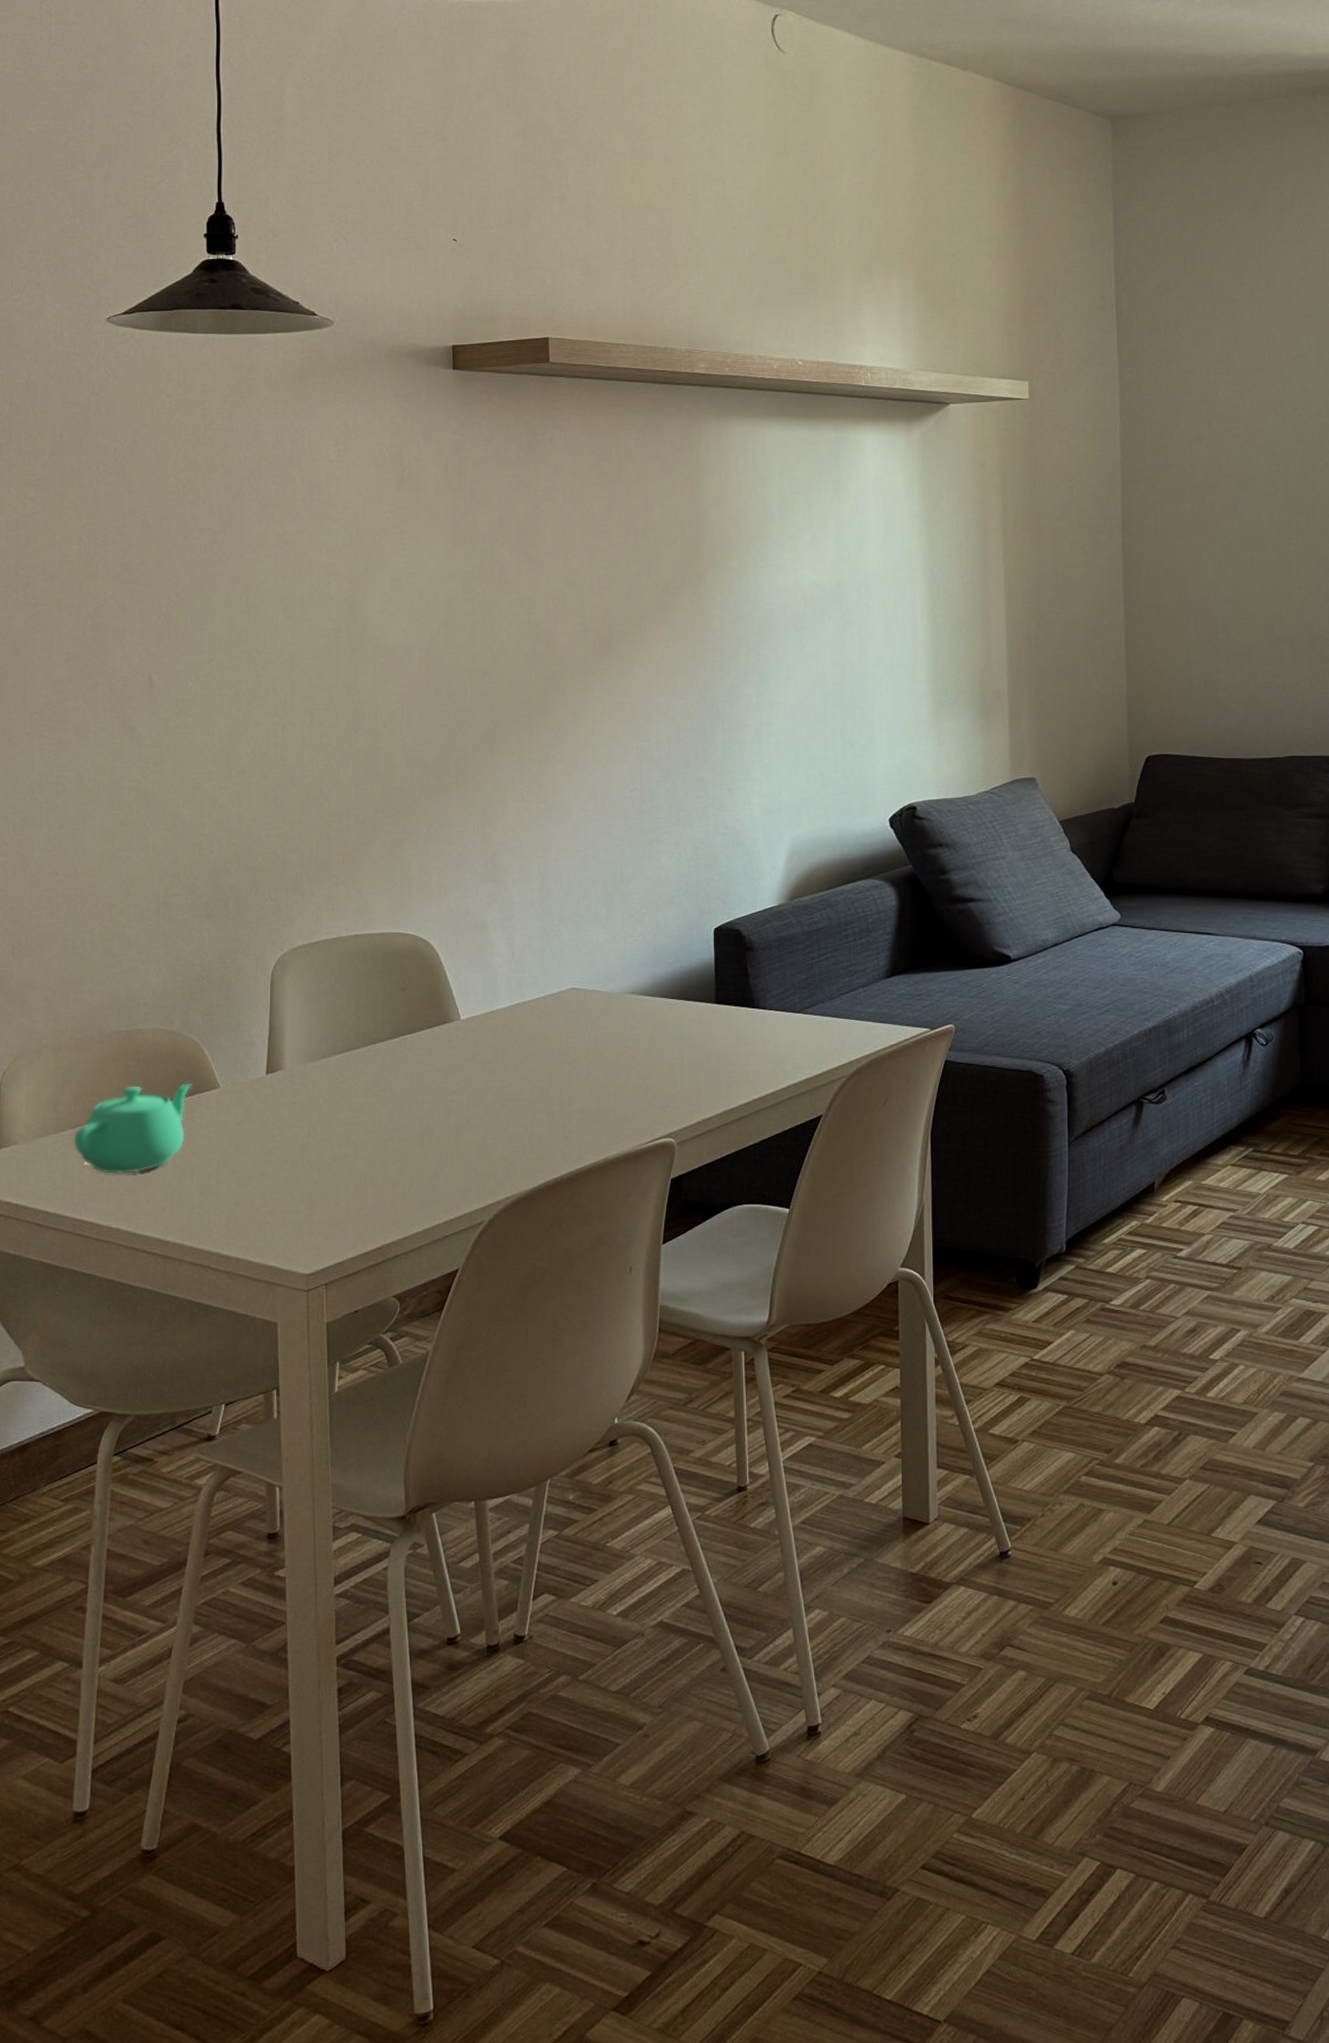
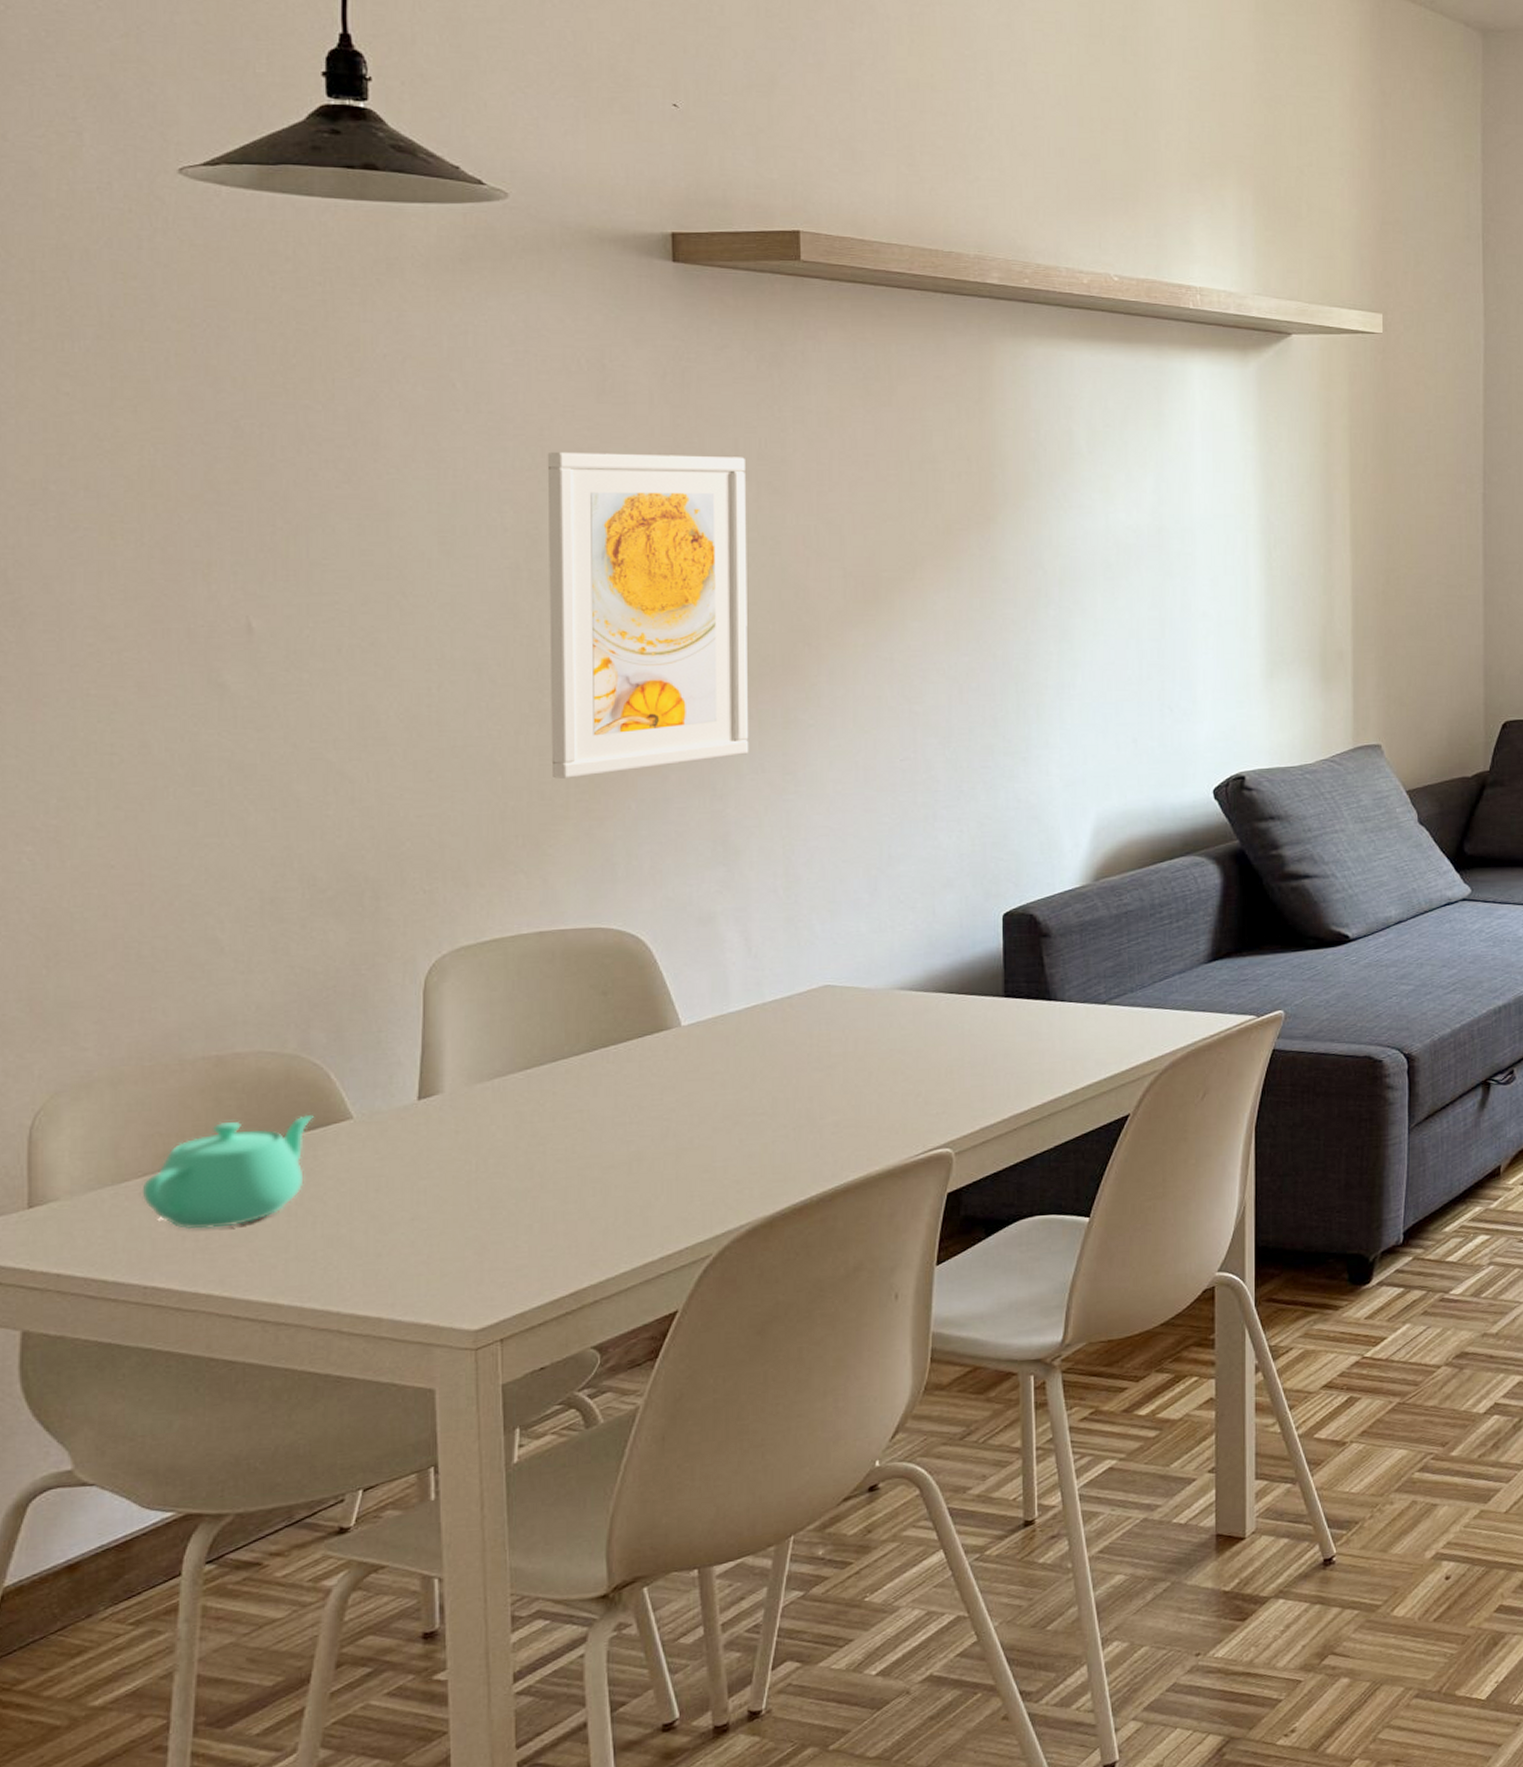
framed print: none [361,530,512,805] -> present [547,451,749,779]

